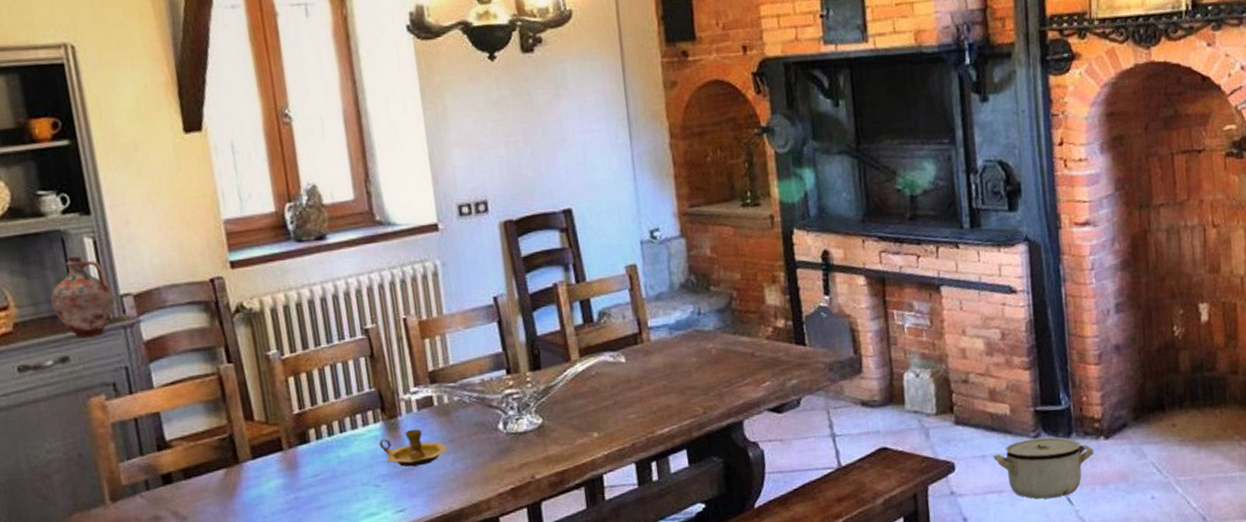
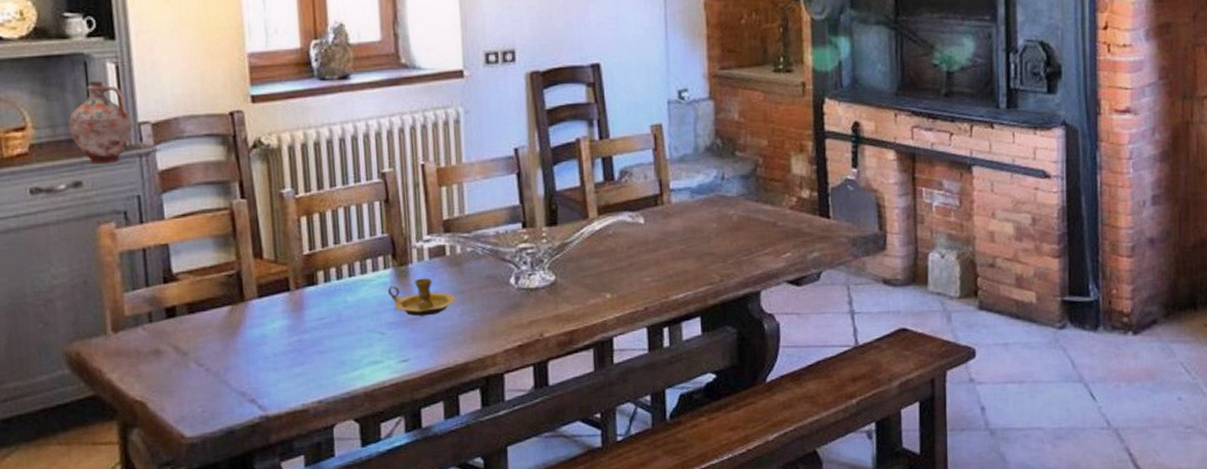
cooking pot: present [993,437,1094,499] -> none [1016,328,1121,393]

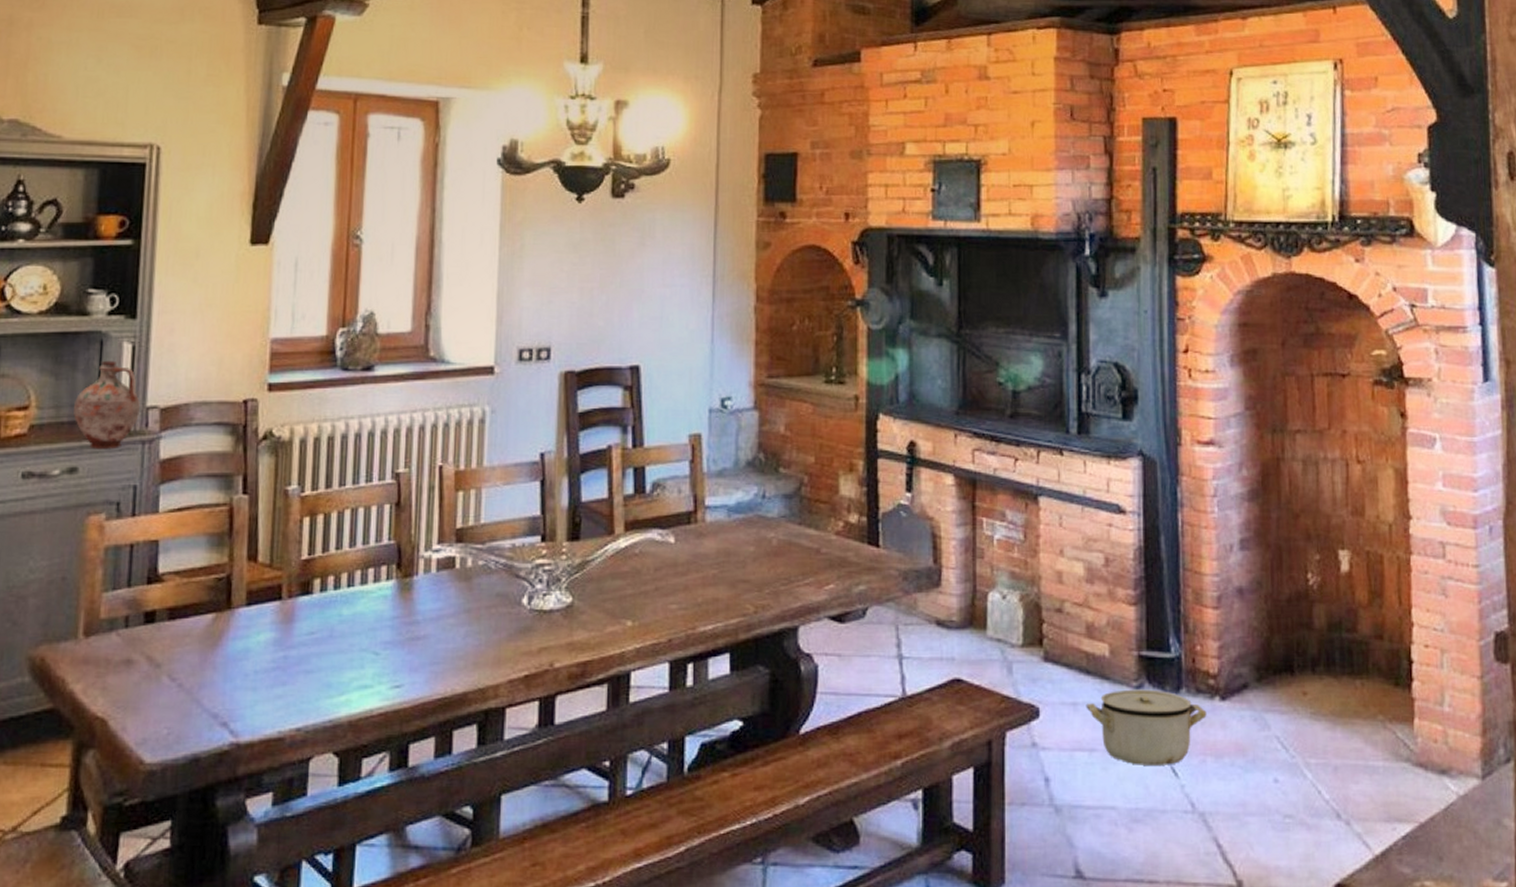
candlestick: present [387,278,458,316] -> none [387,592,463,636]
cooking pot: none [1016,328,1121,393] -> present [1086,689,1207,765]

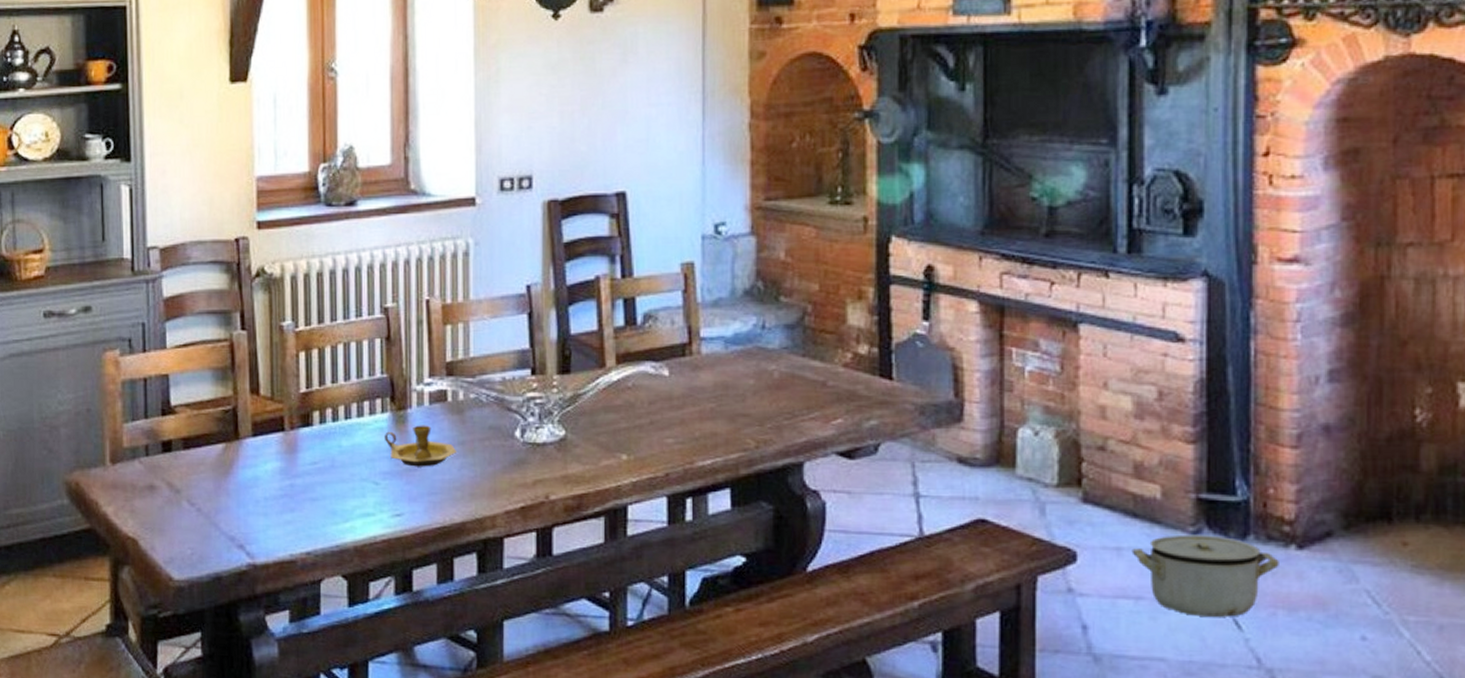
ceramic jug: present [73,360,140,450] -> none [83,203,141,289]
candlestick: none [387,592,463,636] -> present [384,425,457,467]

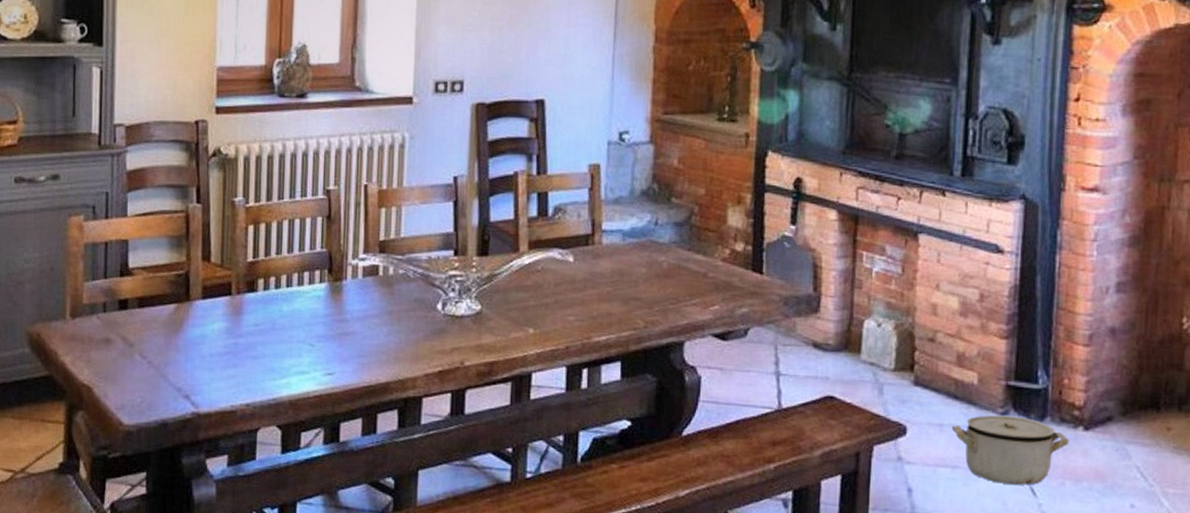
candlestick: present [384,425,457,467] -> none [320,295,385,333]

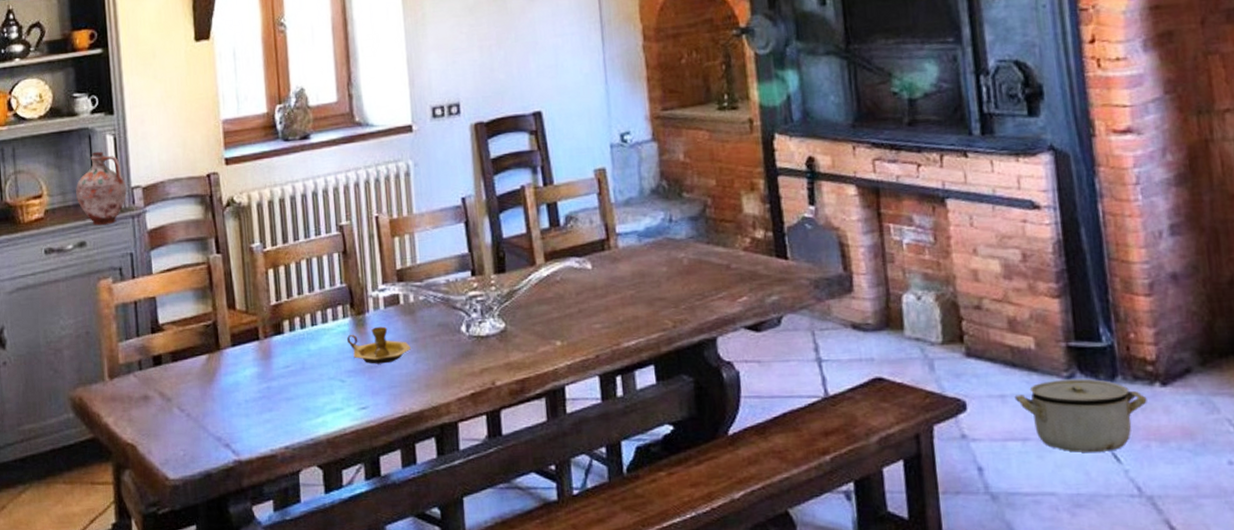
ceramic jug: none [54,83,108,161] -> present [76,151,127,226]
candlestick: none [320,295,385,333] -> present [346,326,412,364]

